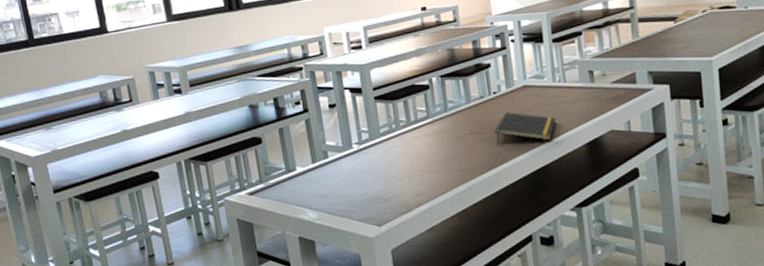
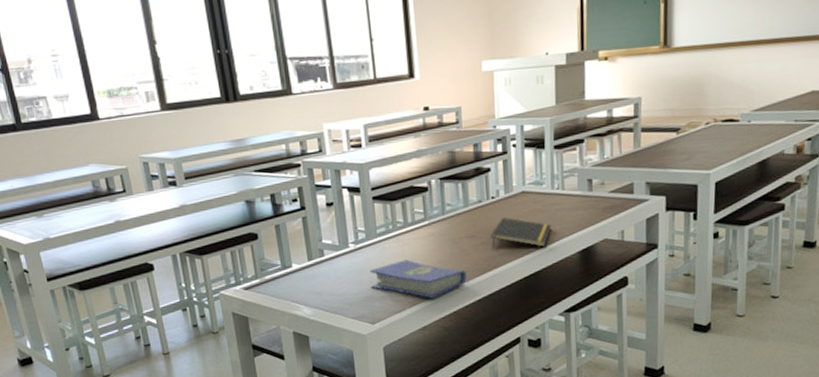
hardcover book: none [374,158,473,197] -> present [370,259,467,298]

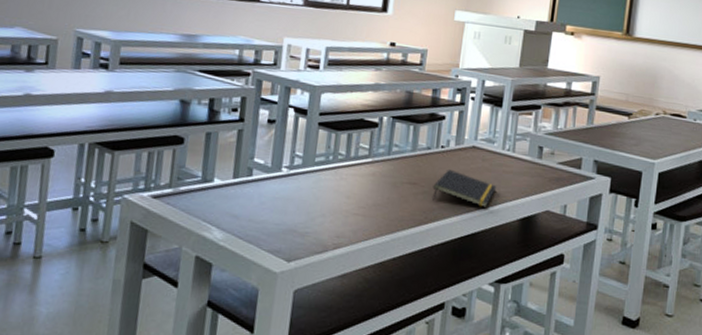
hardcover book: present [370,259,467,298] -> none [295,195,401,243]

